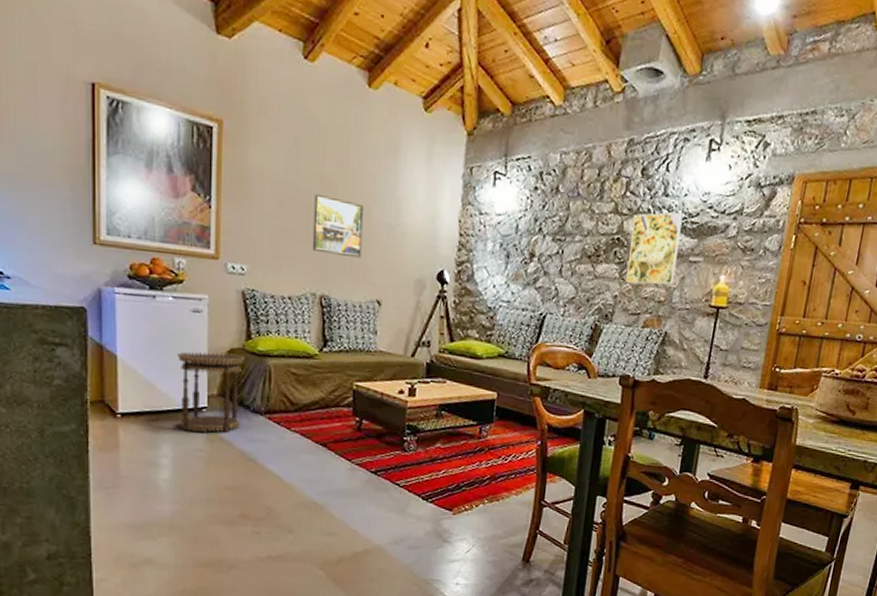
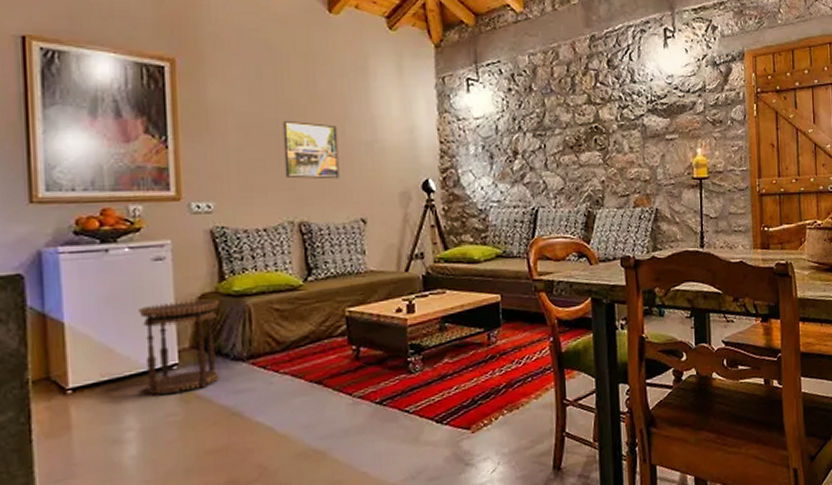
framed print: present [626,212,683,285] -> none [608,96,655,168]

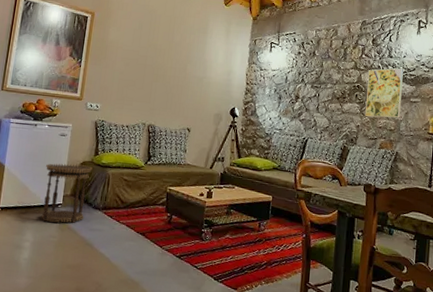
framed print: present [282,121,340,180] -> none [145,58,182,100]
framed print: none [608,96,655,168] -> present [365,68,404,118]

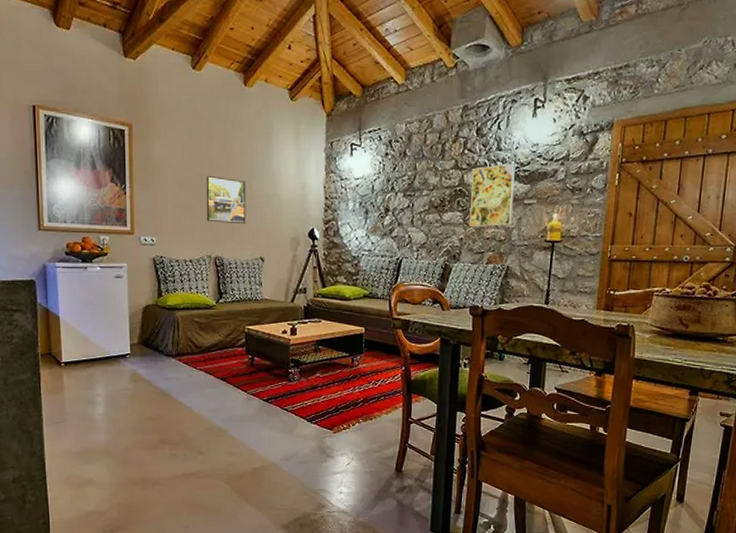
side table: present [41,163,93,223] -> none [105,309,158,374]
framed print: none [145,58,182,100] -> present [206,176,246,225]

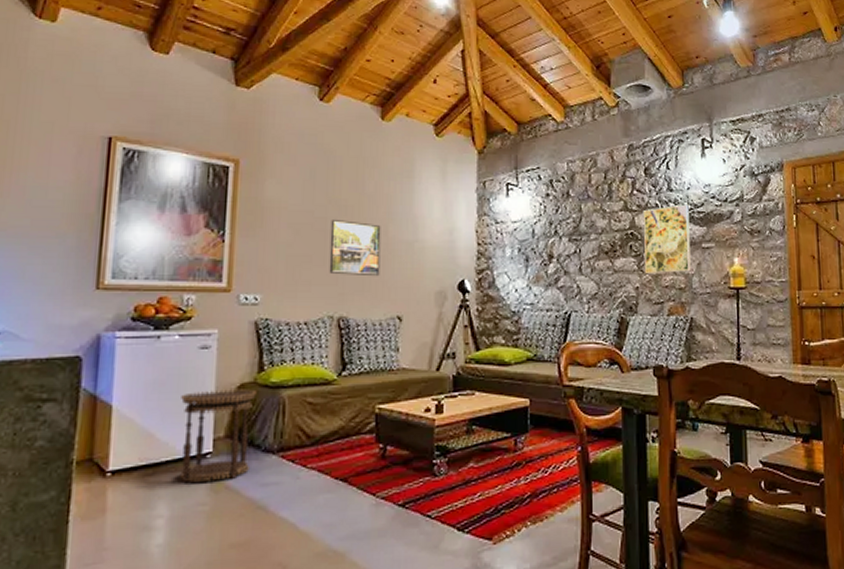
side table: none [105,309,158,374] -> present [180,389,257,483]

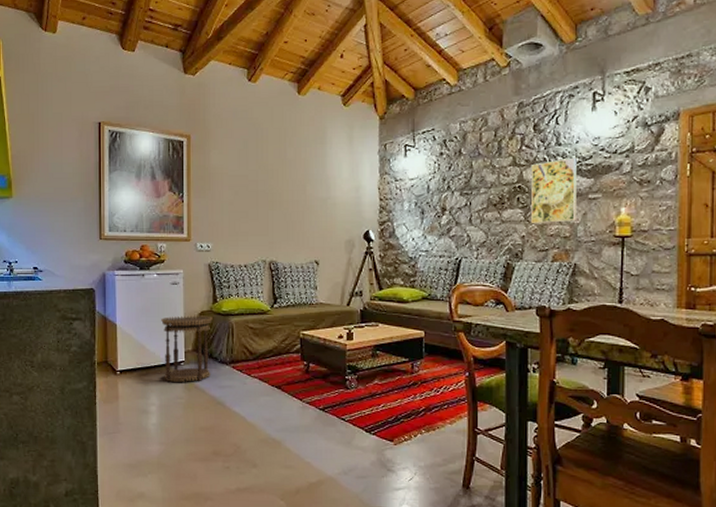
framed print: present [329,220,381,277] -> none [261,182,300,228]

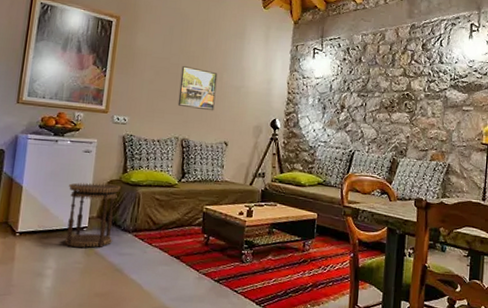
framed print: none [261,182,300,228] -> present [177,66,218,111]
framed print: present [531,157,577,224] -> none [415,74,455,128]

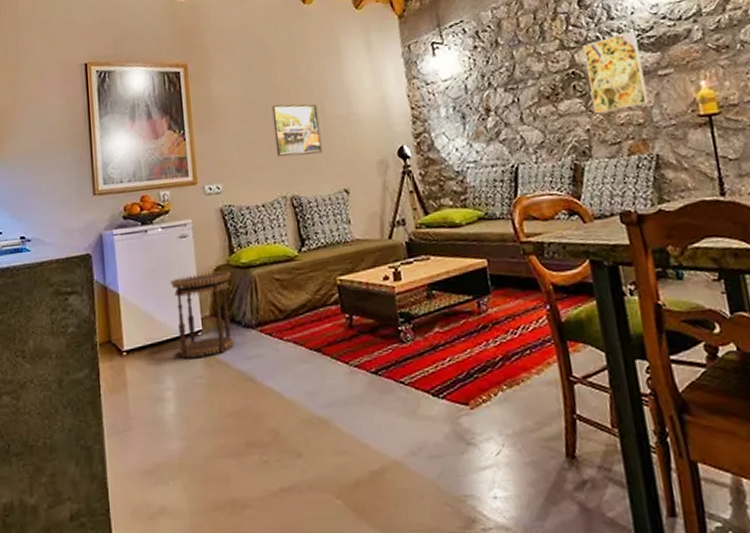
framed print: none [415,74,455,128] -> present [583,30,648,115]

